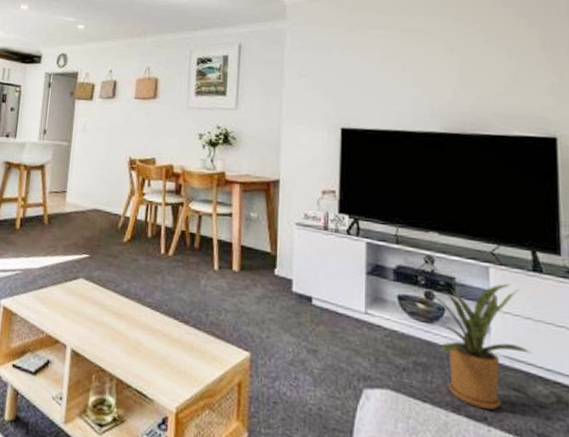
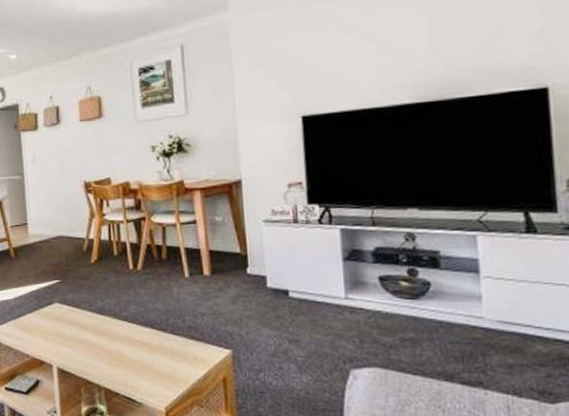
house plant: present [417,283,531,410] -> none [398,249,528,375]

